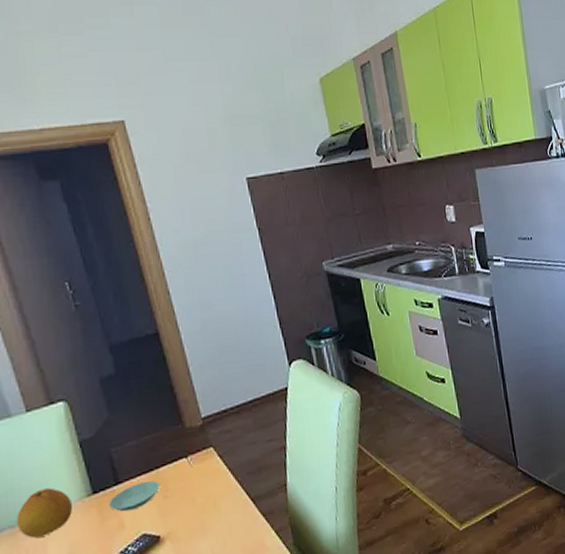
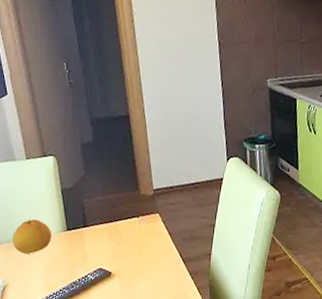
saucer: present [108,481,159,512] -> none [77,229,115,249]

